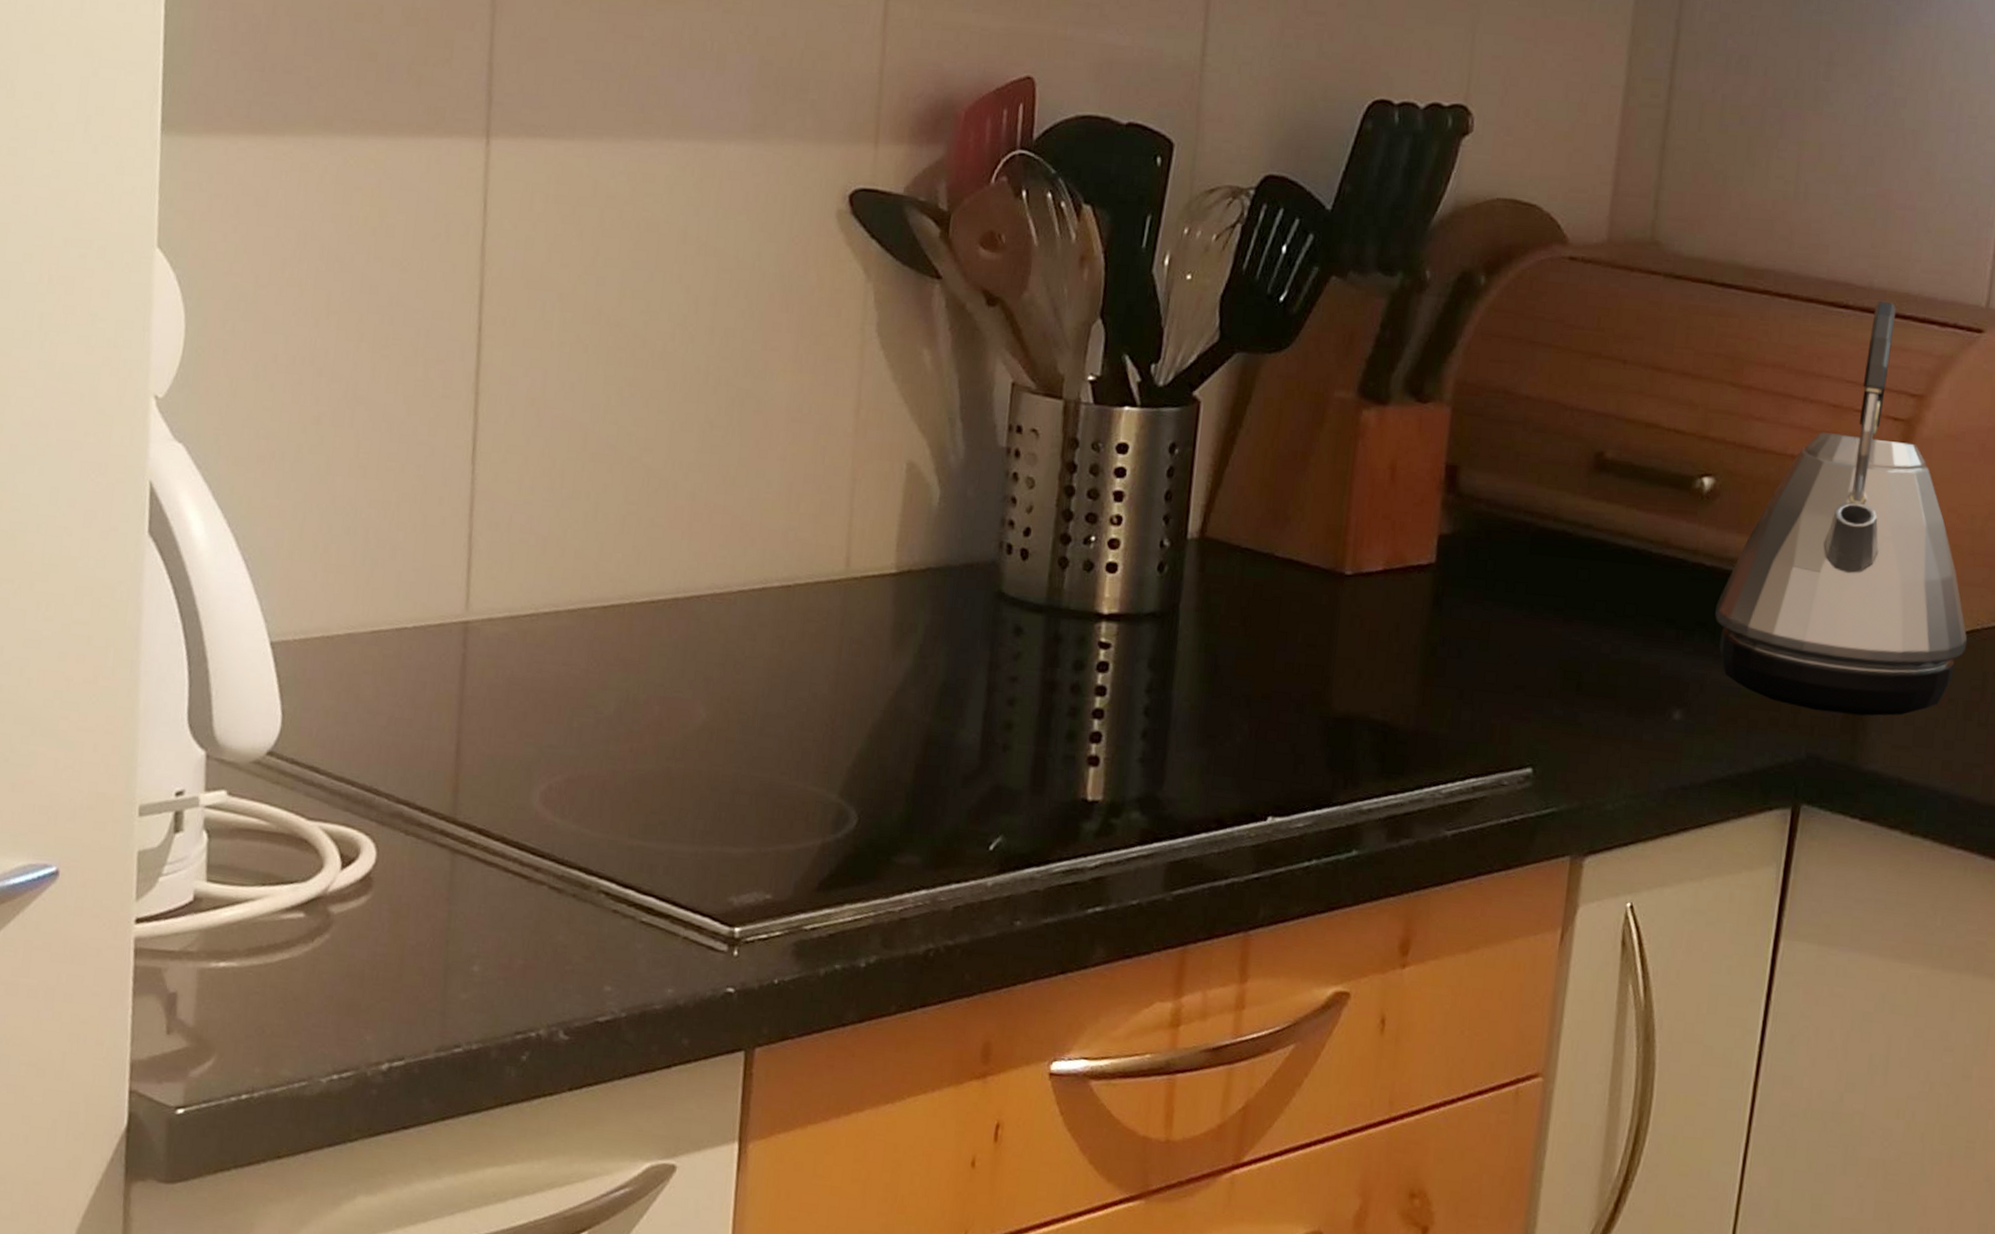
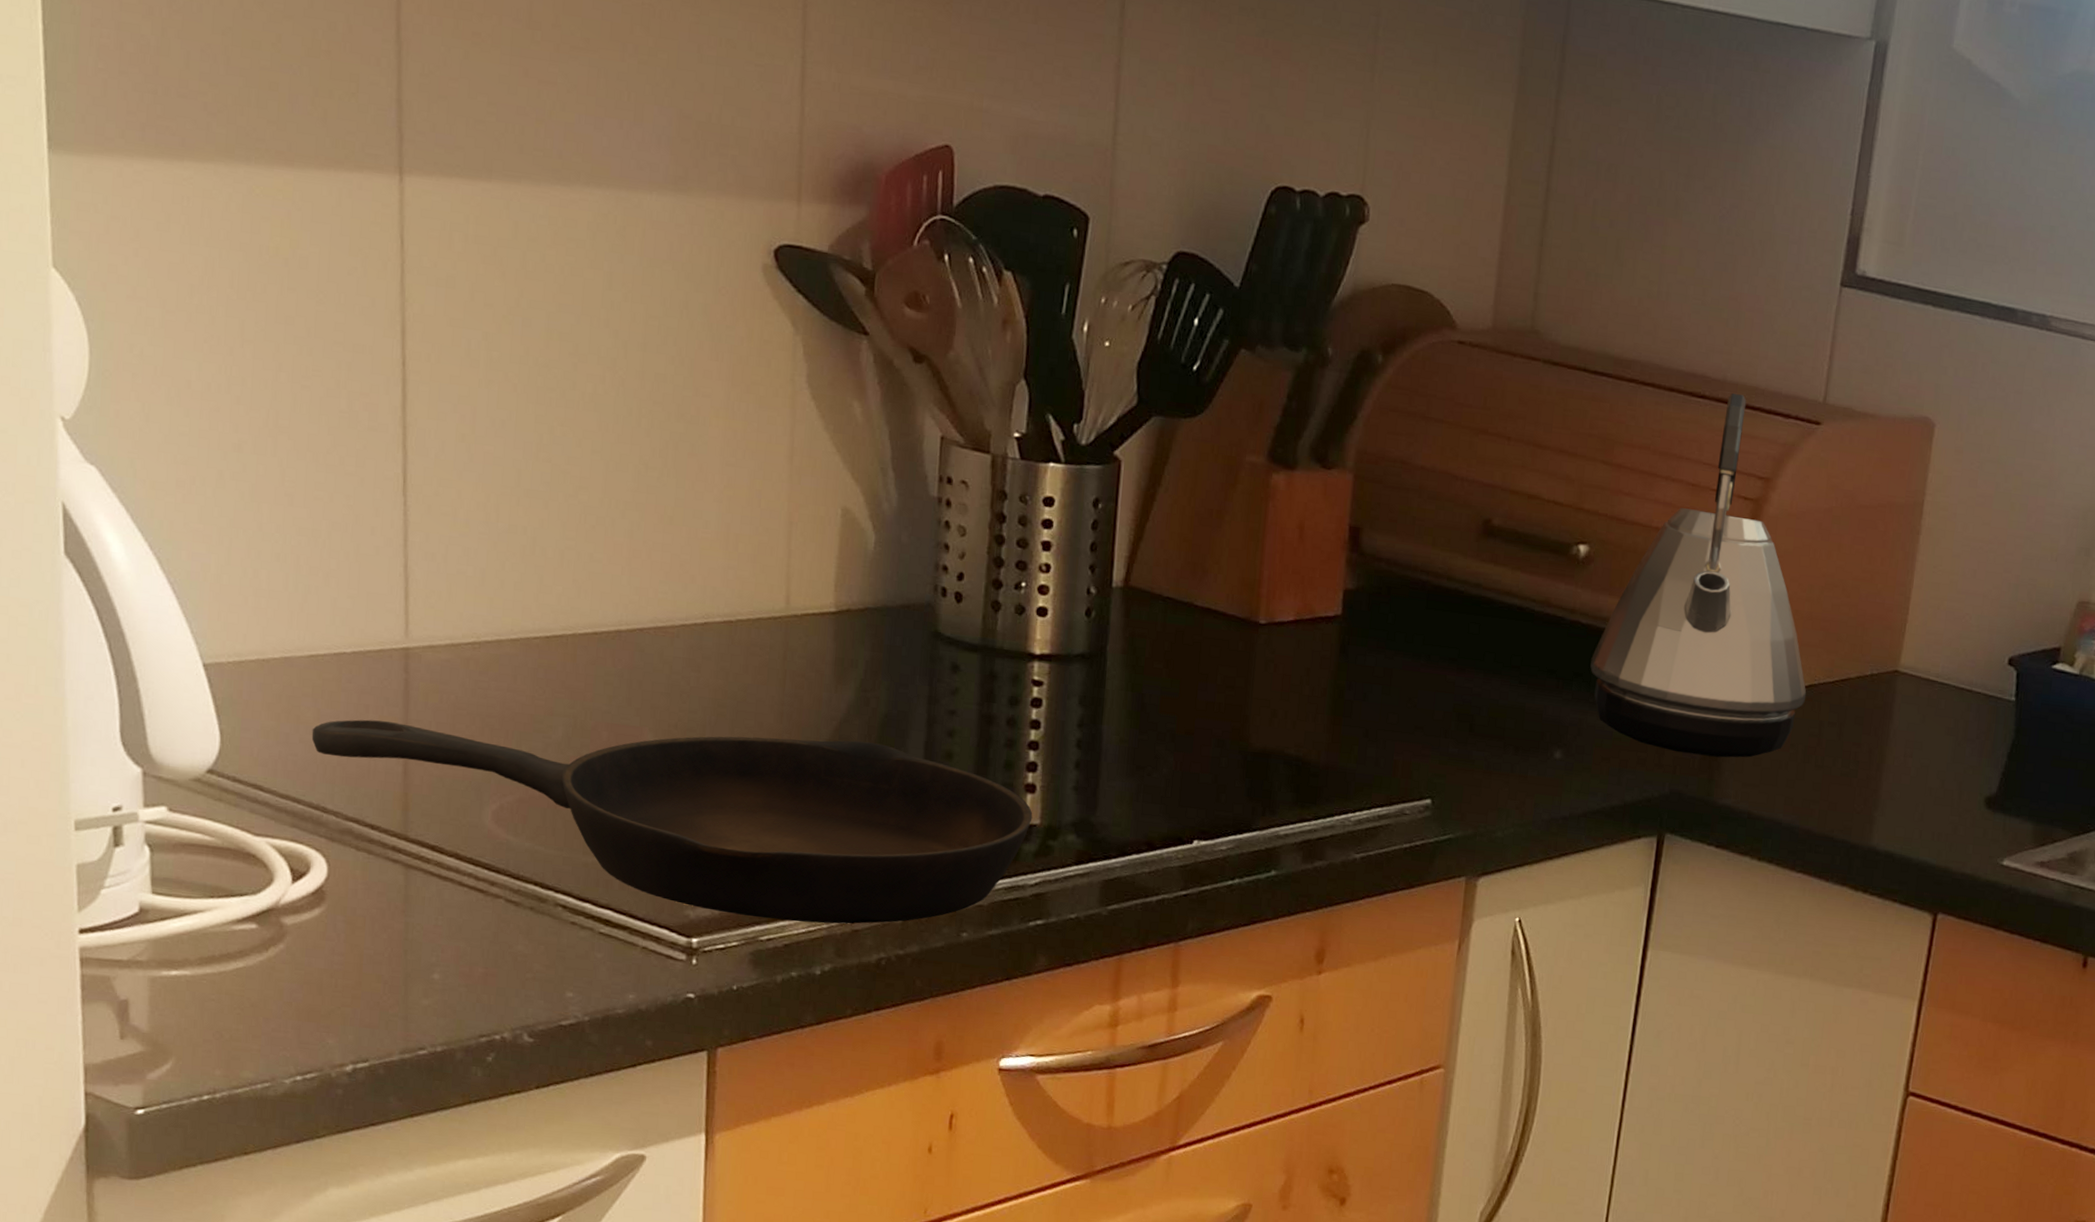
frying pan: none [369,697,1095,912] -> present [311,719,1033,924]

